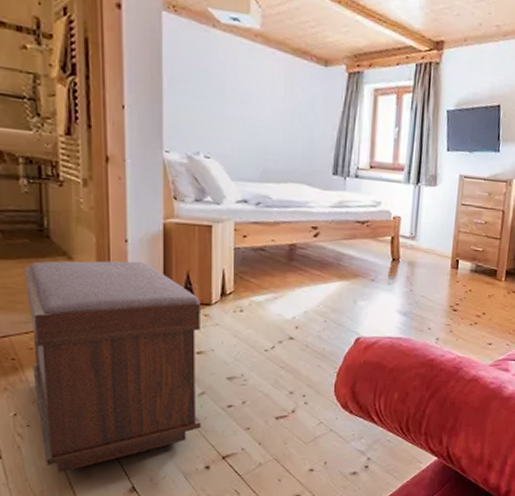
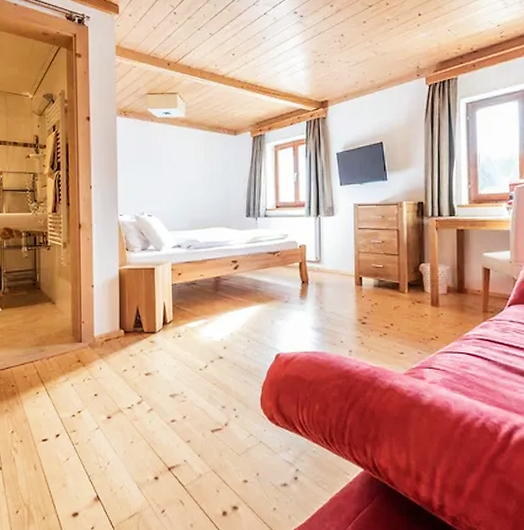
bench: present [24,260,201,473] -> none [22,301,150,483]

